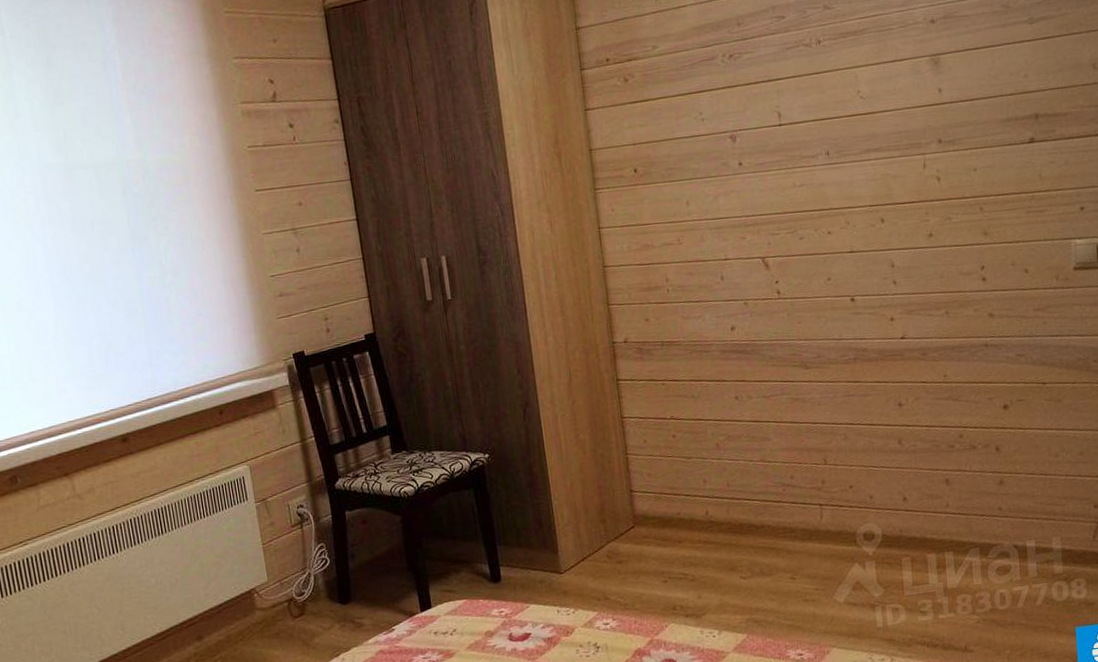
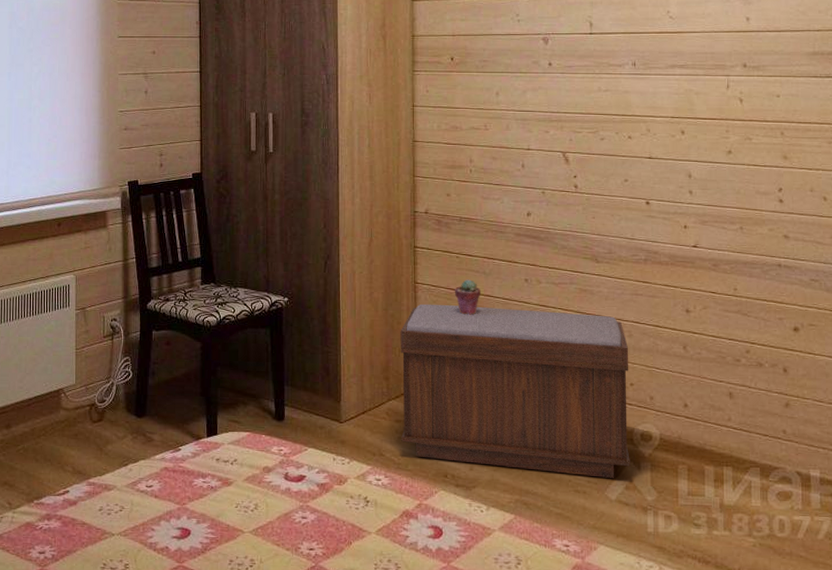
bench: none [612,421,856,595] -> present [400,303,630,479]
potted succulent: none [663,405,691,443] -> present [454,279,480,315]

